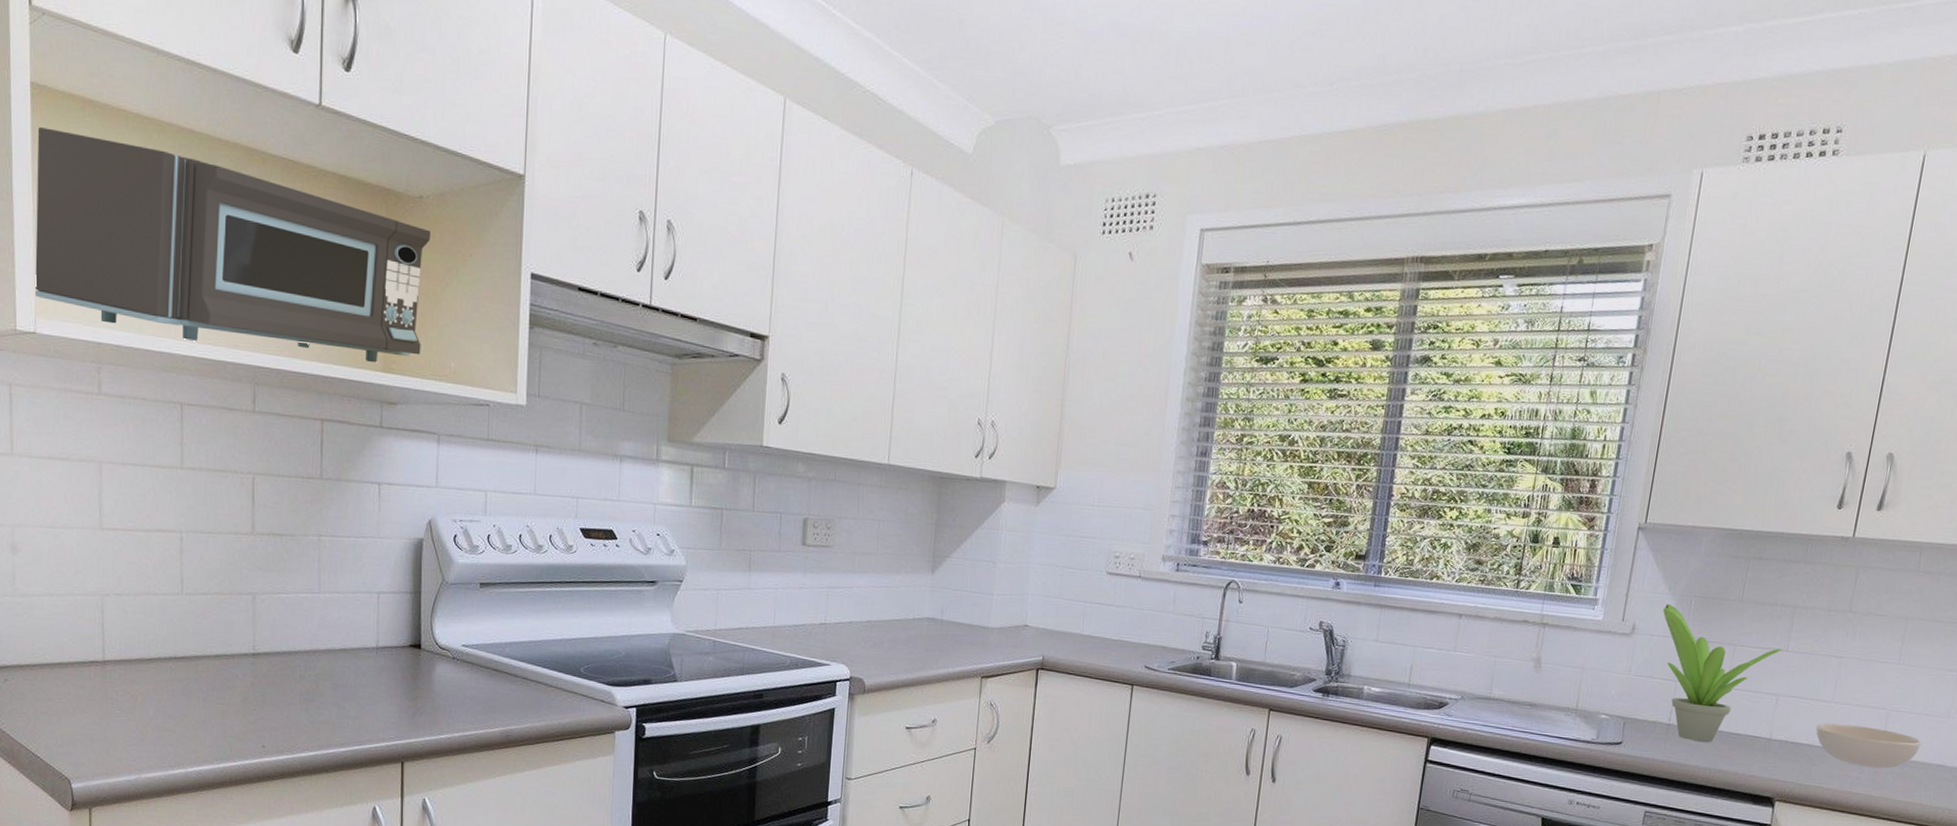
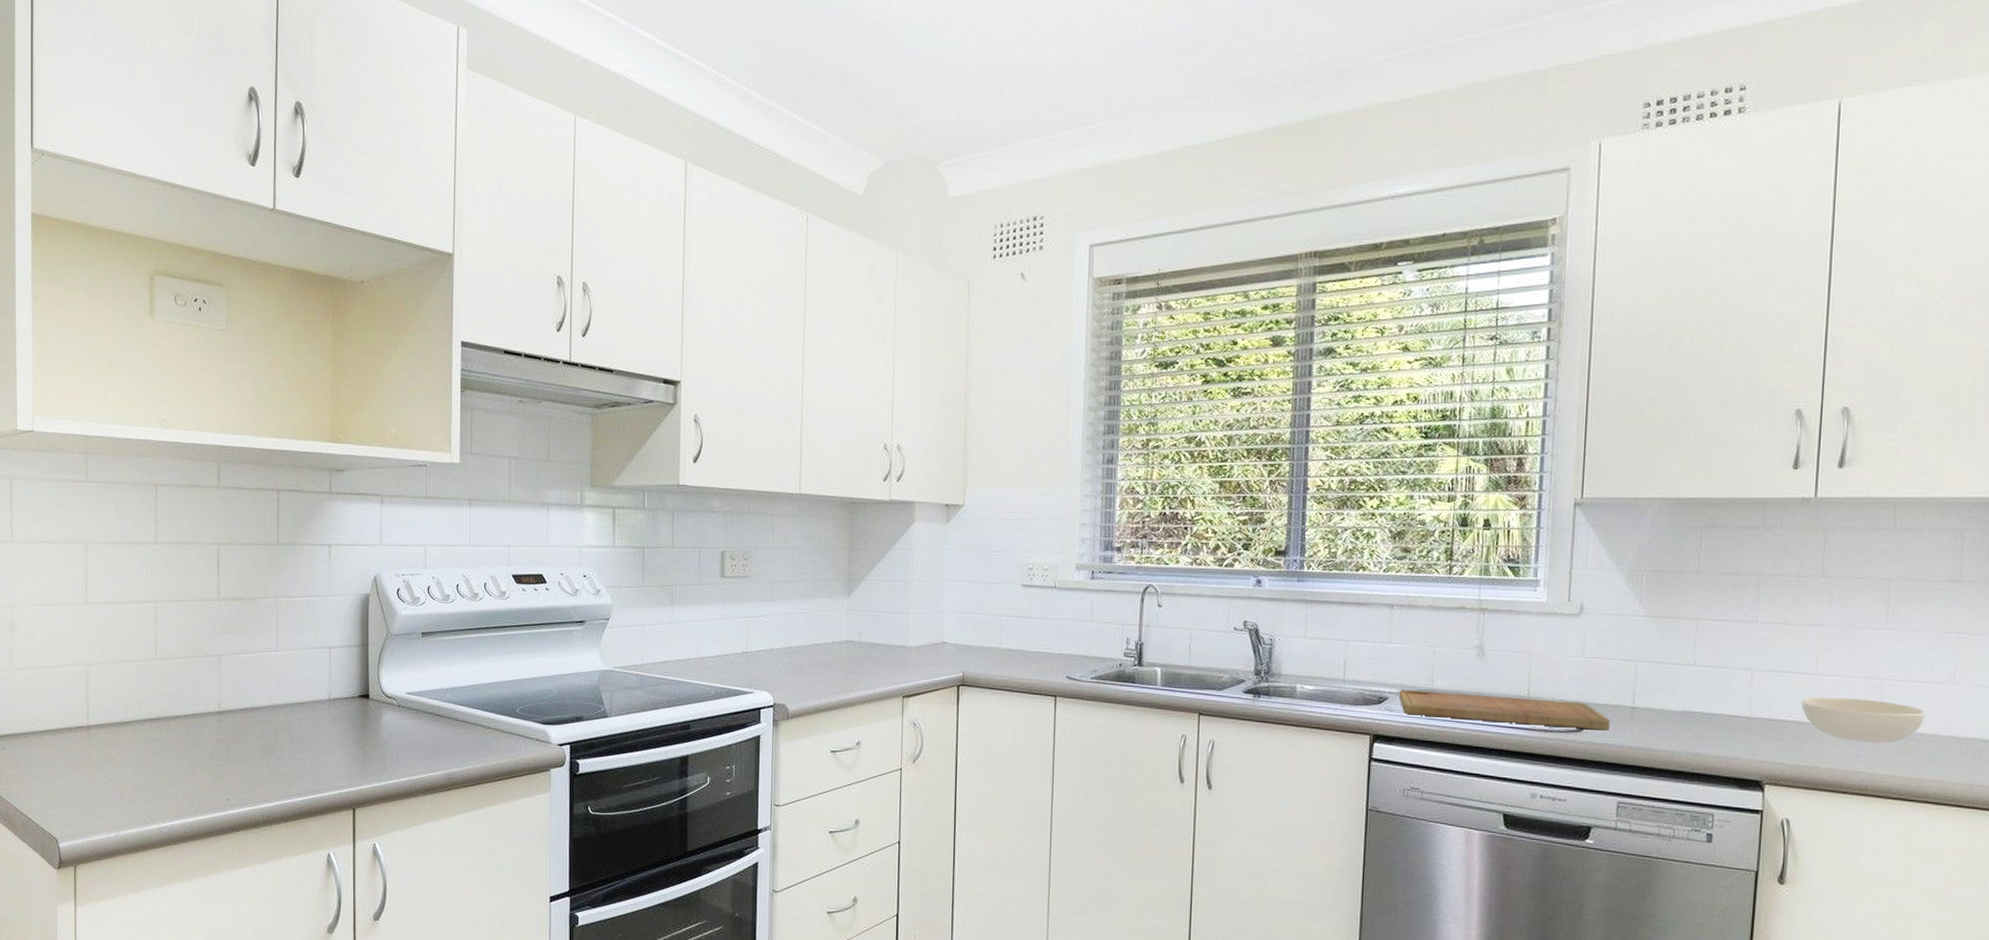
microwave: present [34,127,431,363] -> none [32,251,371,435]
cutting board: none [1458,696,1647,745] -> present [1399,690,1610,731]
potted plant: present [1663,603,1783,742] -> none [1612,580,1751,724]

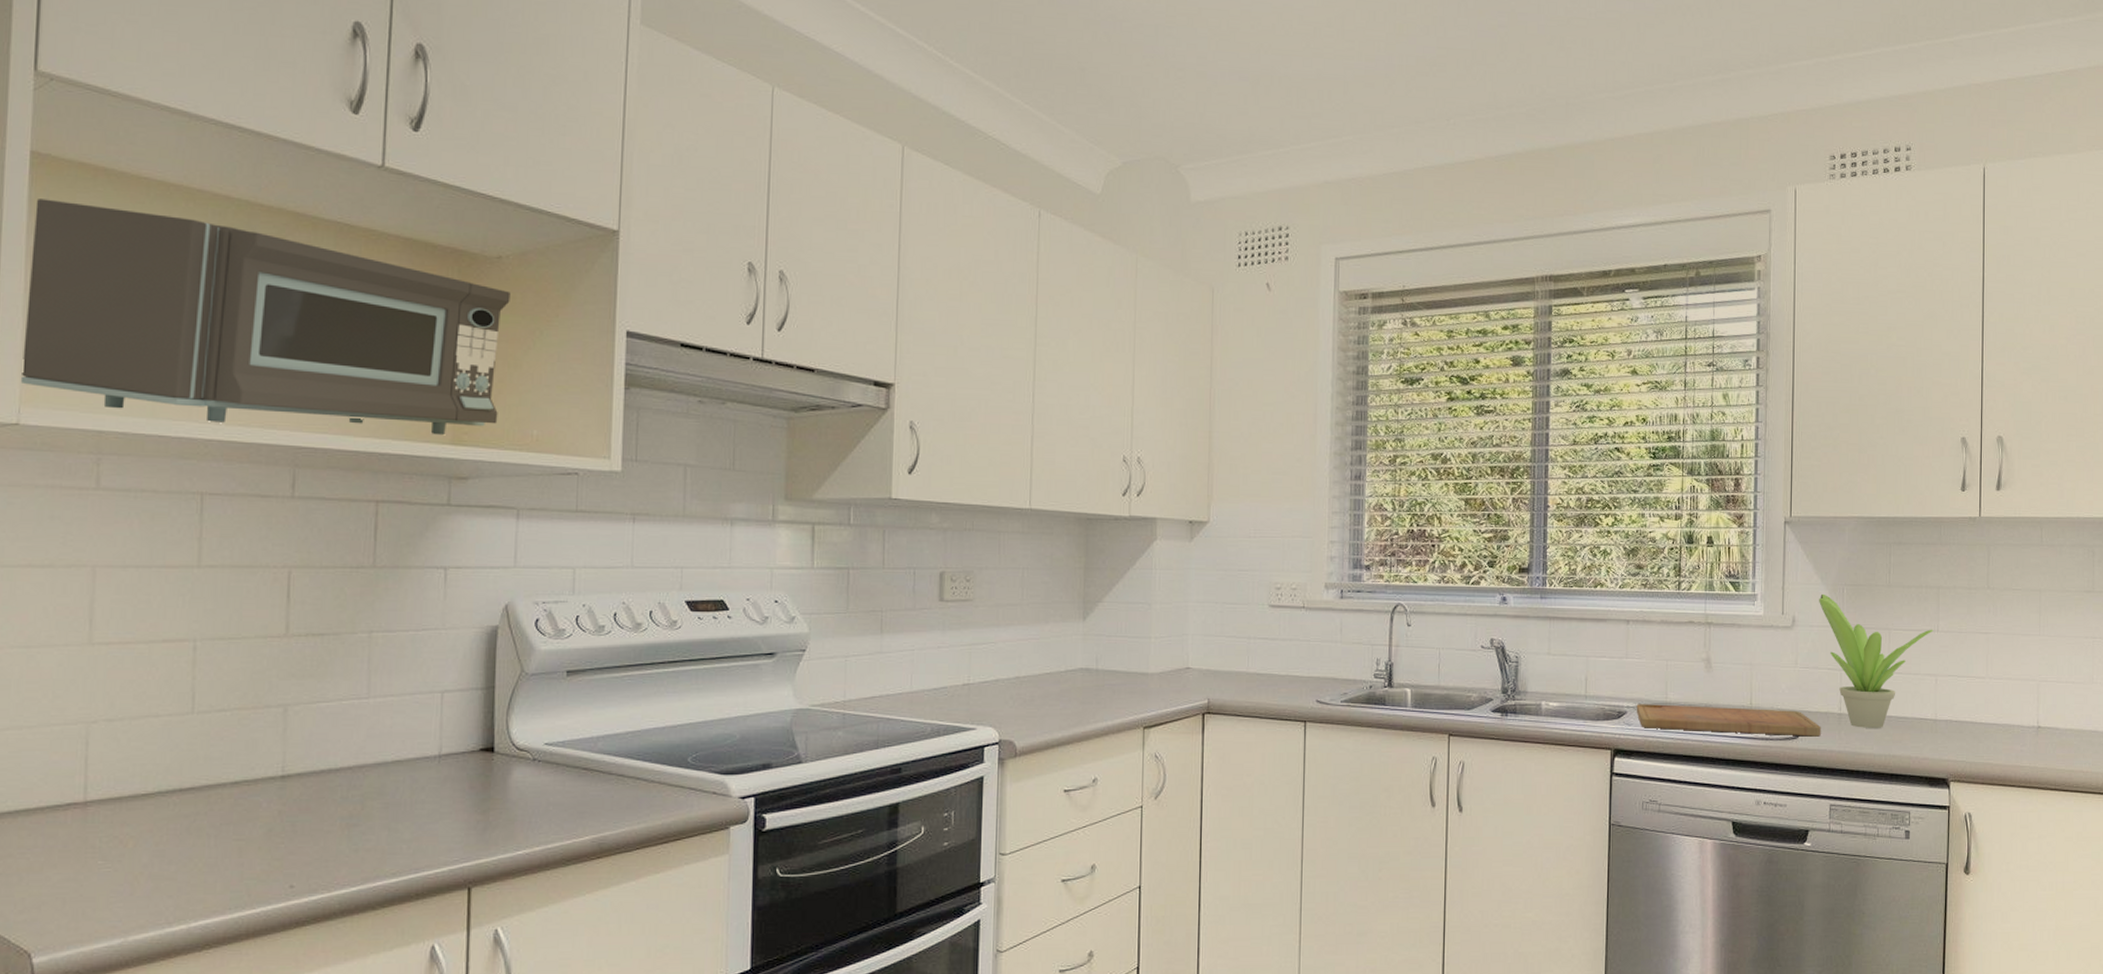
microwave: none [32,251,371,435] -> present [20,199,511,436]
potted plant: none [1612,580,1751,724] -> present [1819,593,1934,728]
bowl: present [1800,697,1926,744] -> none [1975,699,2073,740]

